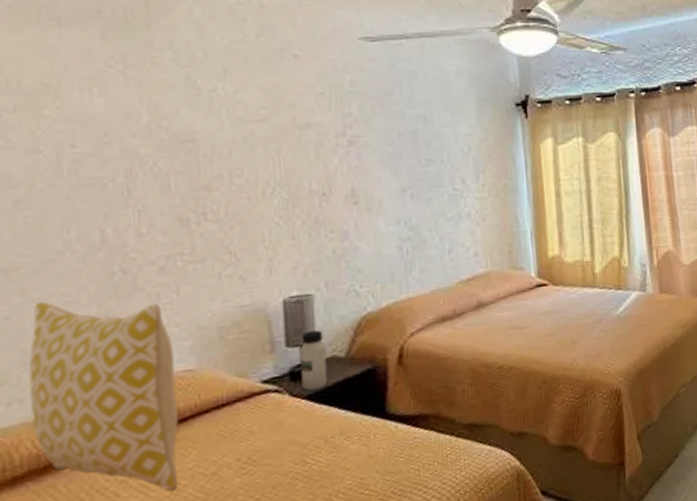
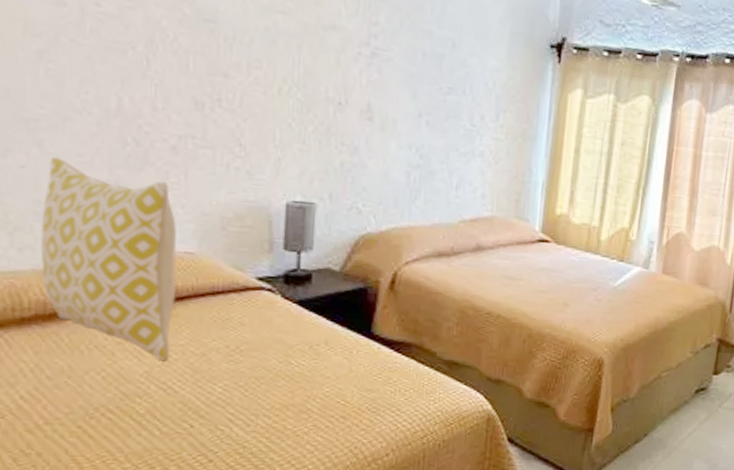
water bottle: present [300,330,328,392] -> none [294,239,322,298]

